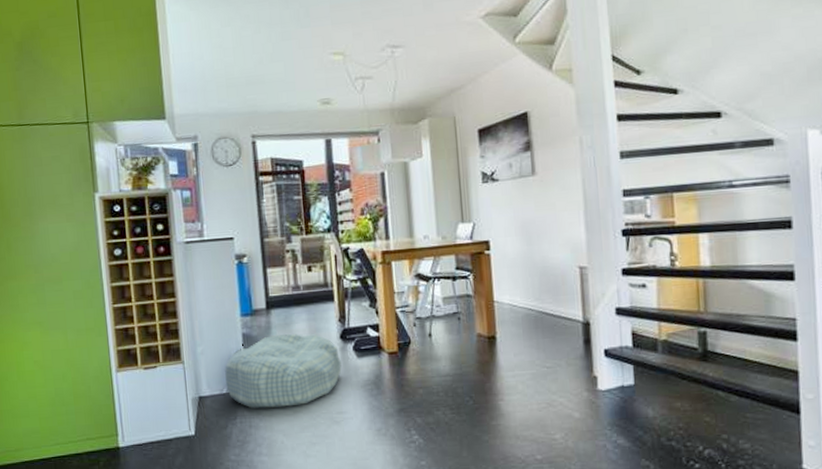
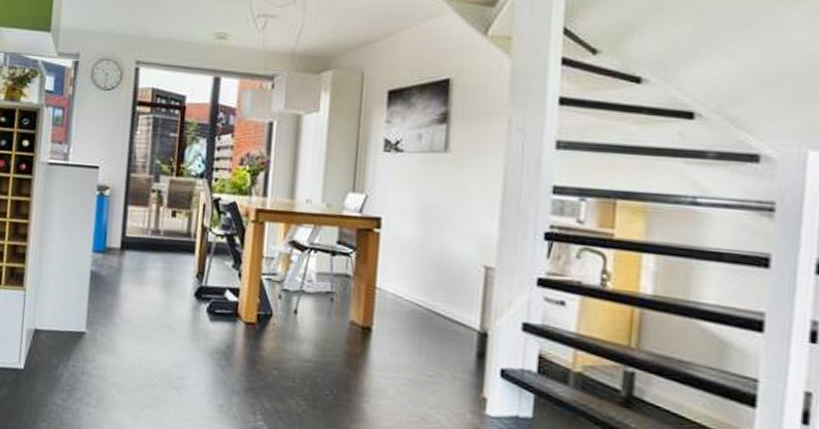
dog bed: present [225,334,342,409] -> none [64,277,192,361]

